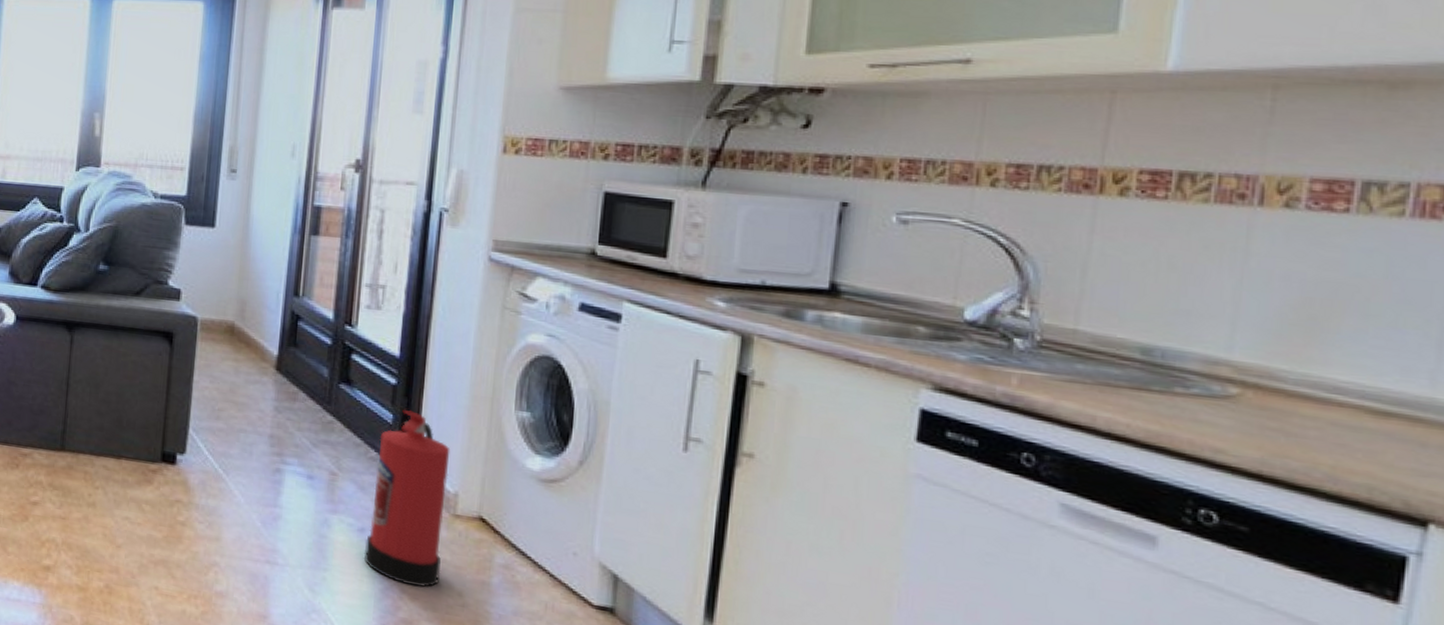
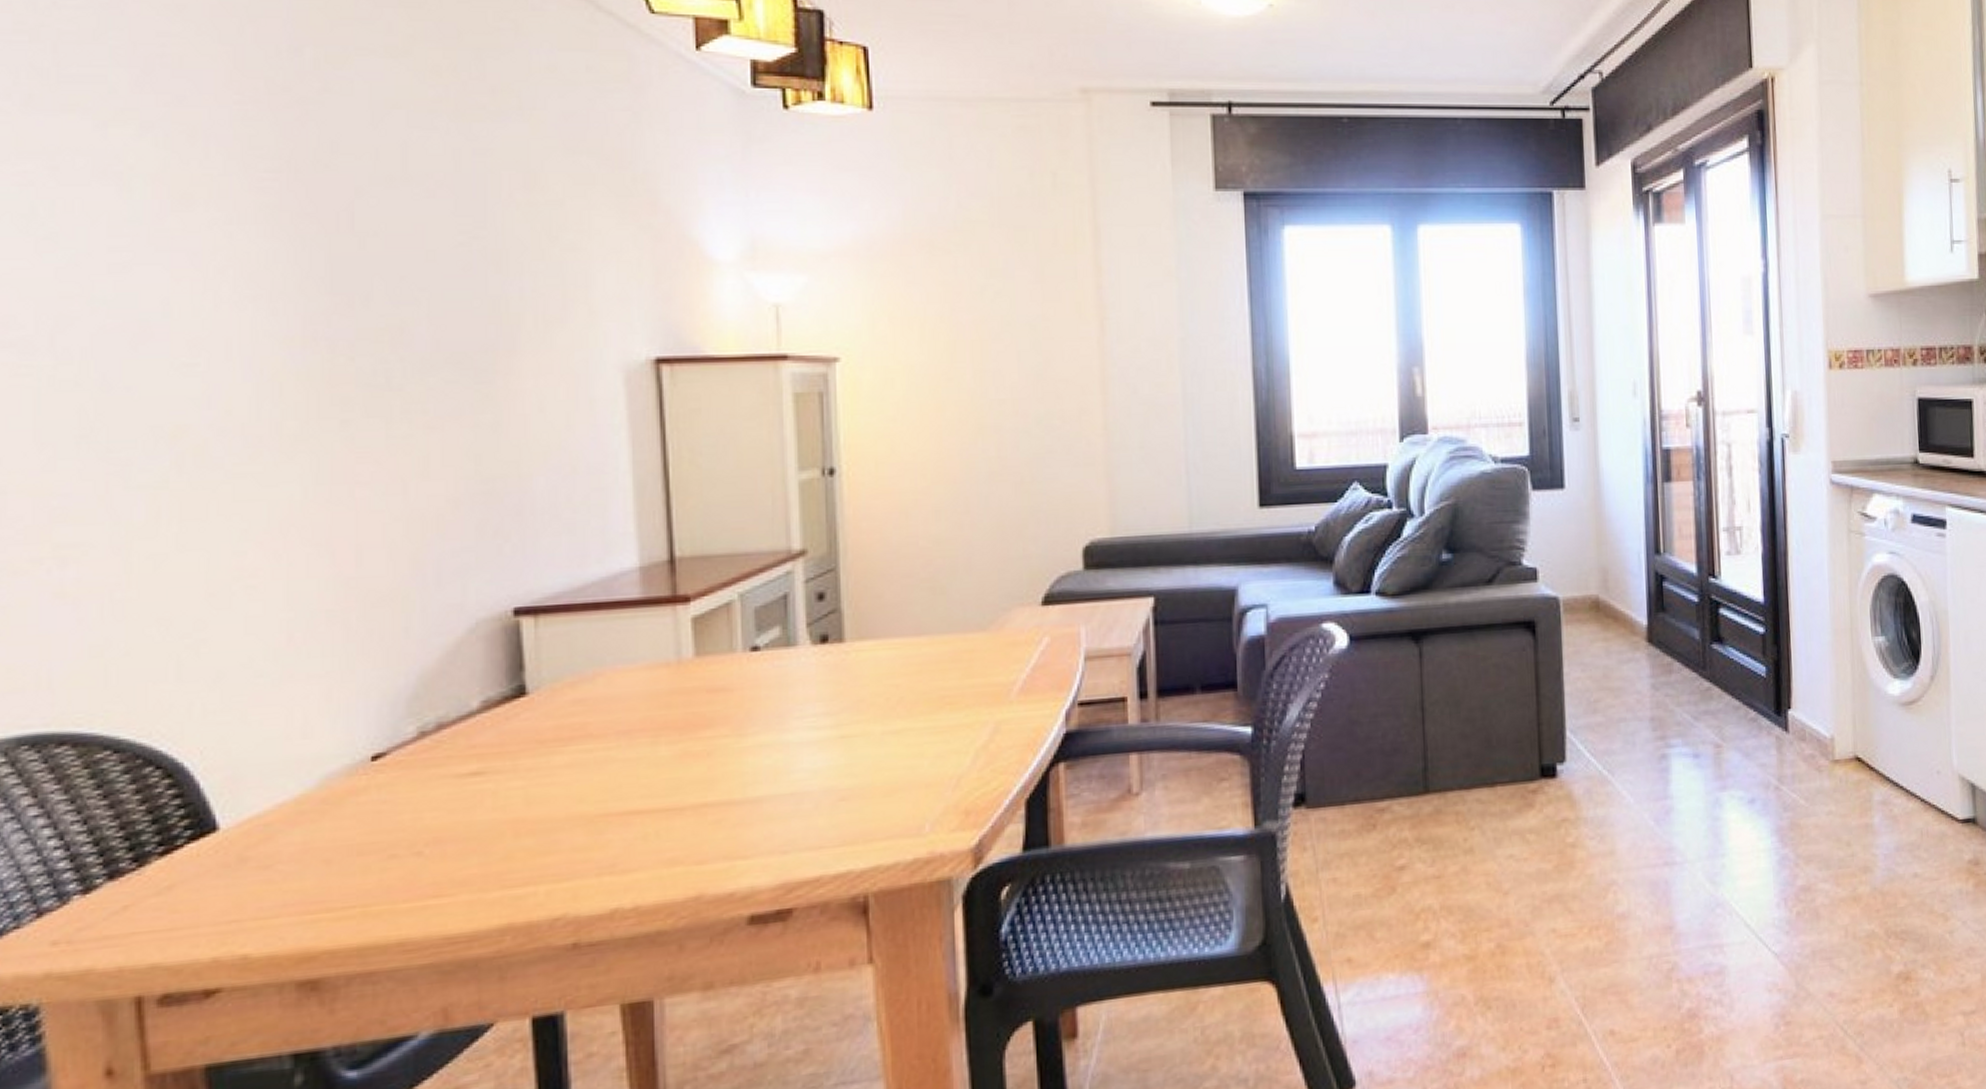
fire extinguisher: present [363,409,451,587] -> none [1756,658,1829,848]

